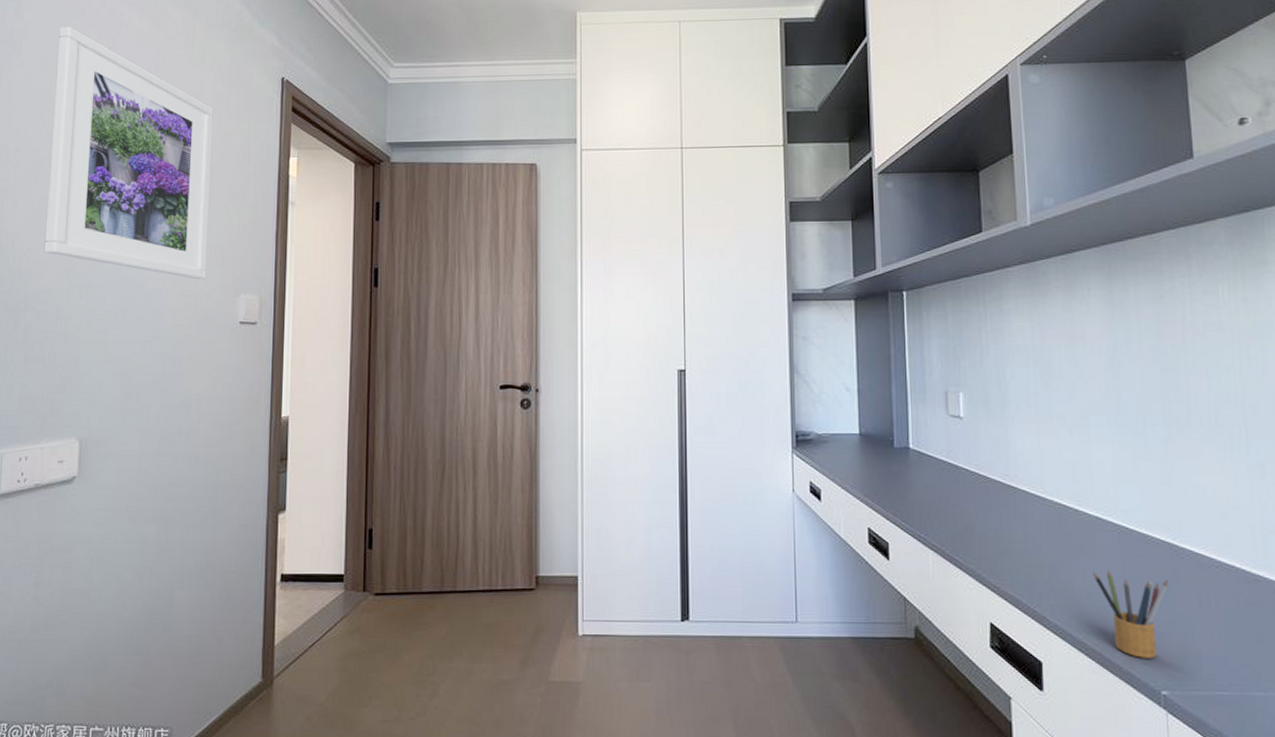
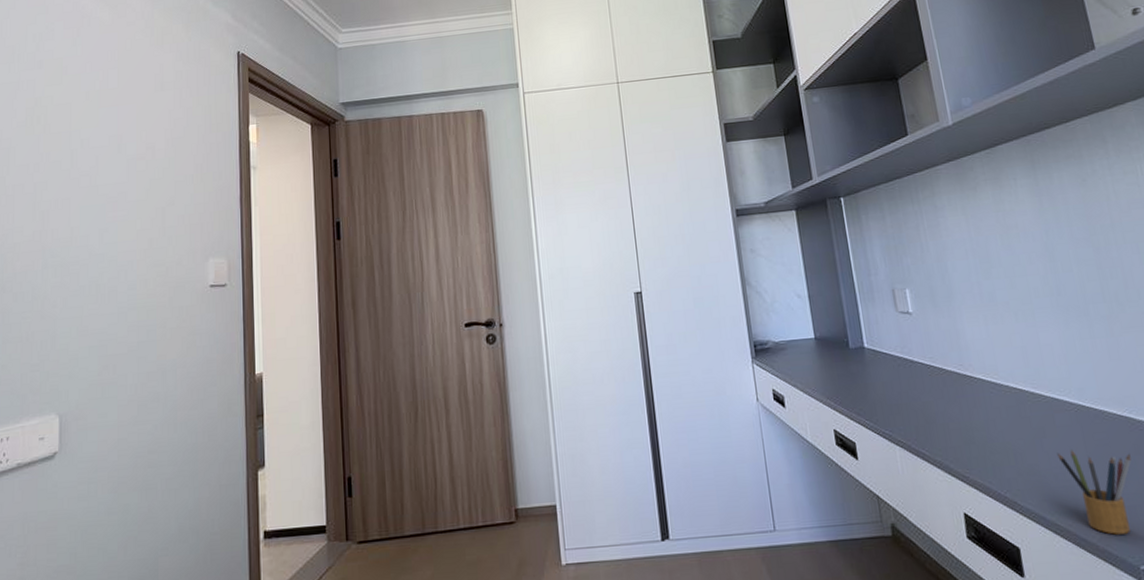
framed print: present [44,26,213,280] -> none [18,22,176,249]

